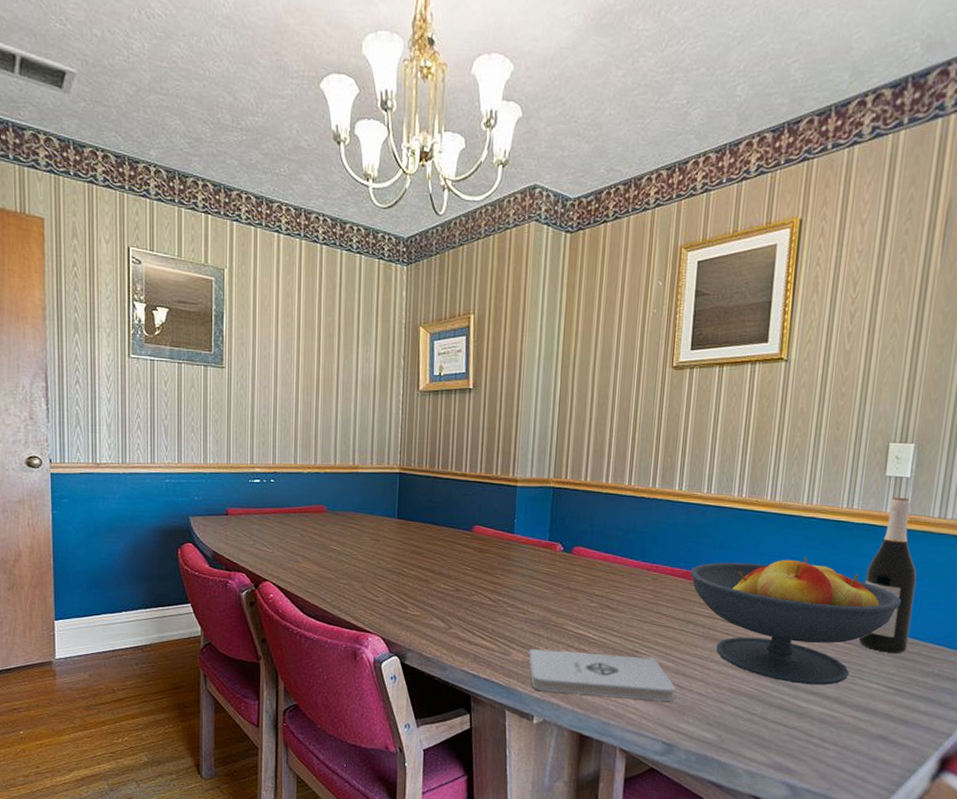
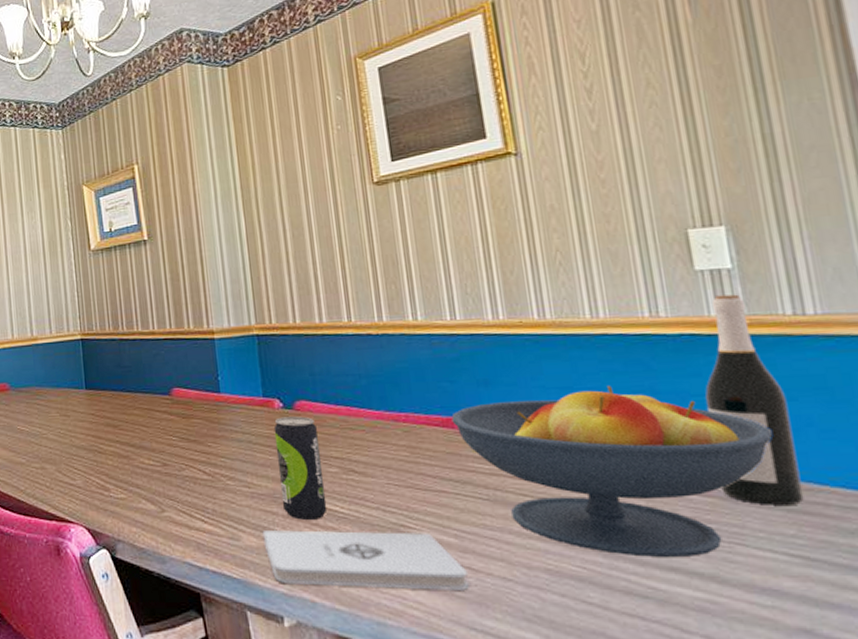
beverage can: none [548,559,587,643] -> present [273,416,328,520]

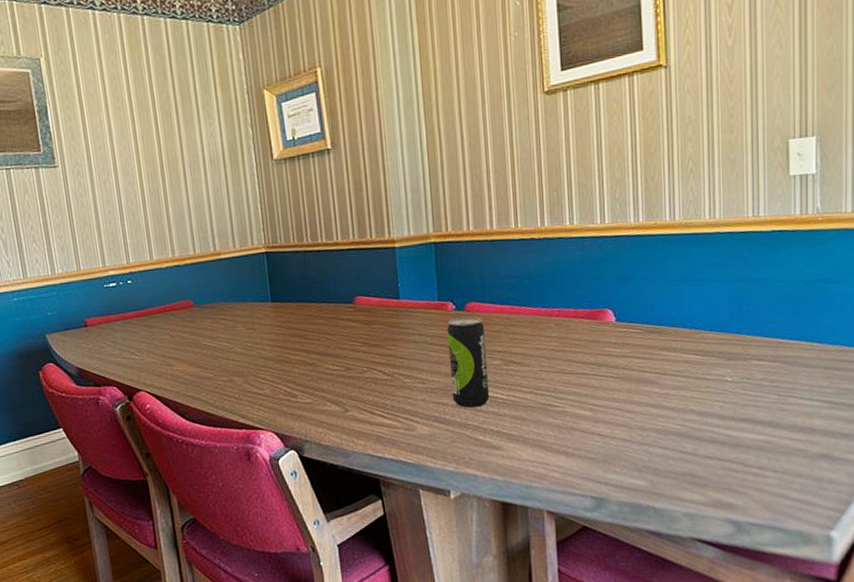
notepad: present [262,529,469,592] -> none [434,409,598,463]
fruit bowl: present [451,386,773,557] -> none [595,277,825,413]
wine bottle: present [705,294,804,505] -> none [784,196,838,365]

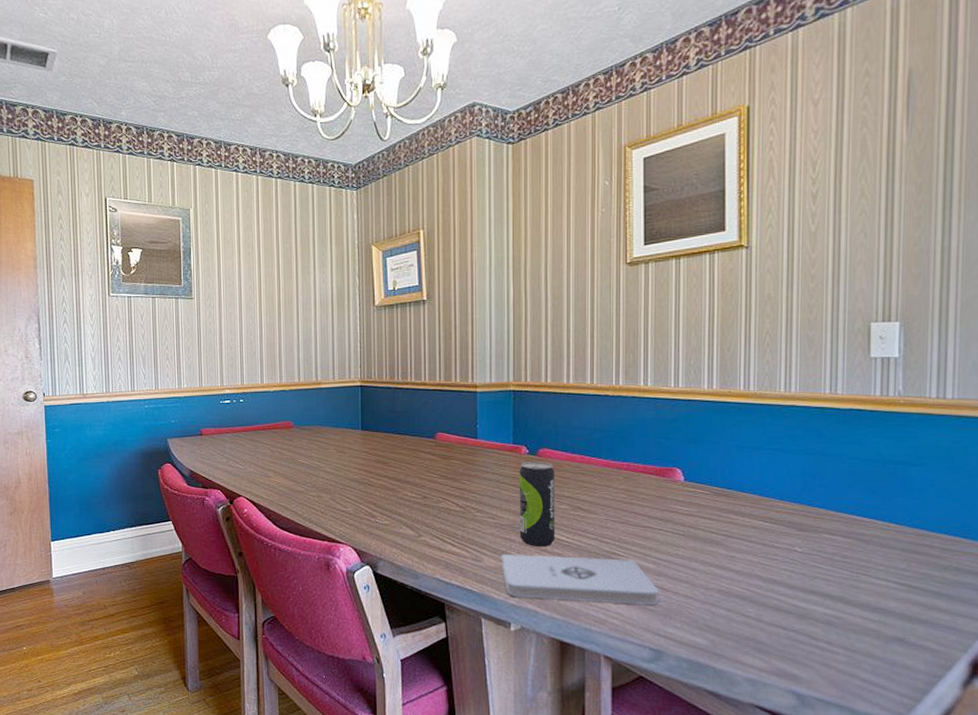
notepad: none [434,409,598,463] -> present [501,553,659,606]

